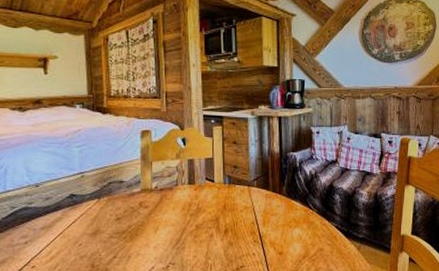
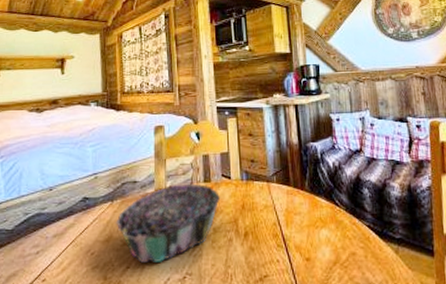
decorative bowl: none [103,185,204,255] -> present [116,183,221,264]

